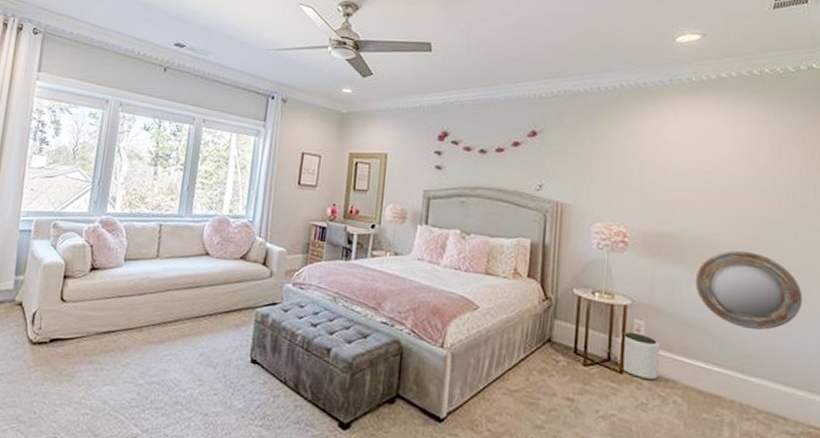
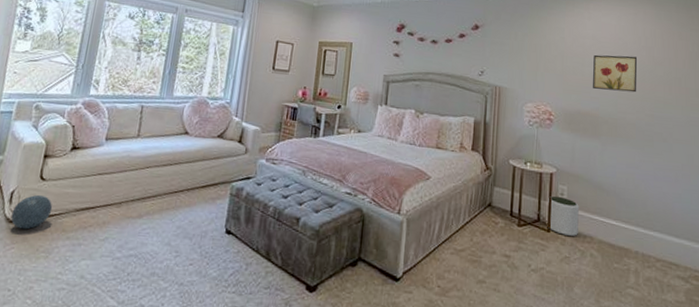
ball: none [34,317,74,352] -> present [11,195,53,230]
wall art: none [679,164,738,210] -> present [593,54,638,93]
home mirror: present [695,250,803,330] -> none [606,126,688,192]

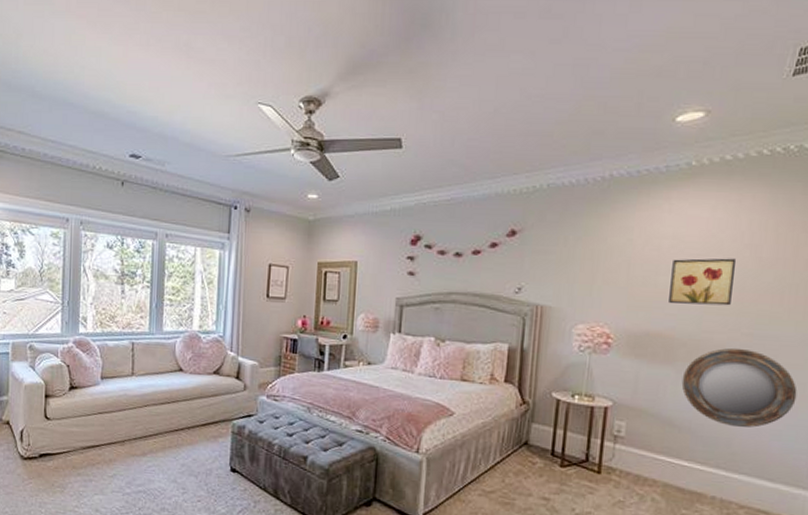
ball: present [11,195,53,230] -> none [24,434,61,466]
plant pot: present [548,196,579,237] -> none [599,434,640,479]
home mirror: none [606,126,688,192] -> present [681,347,797,428]

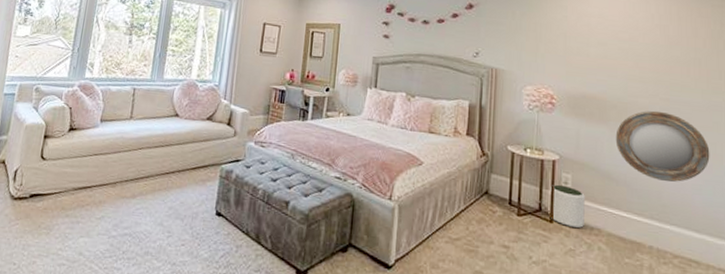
plant pot: none [599,434,640,479] -> present [550,185,585,229]
wall art: present [669,258,737,306] -> none [599,34,650,75]

